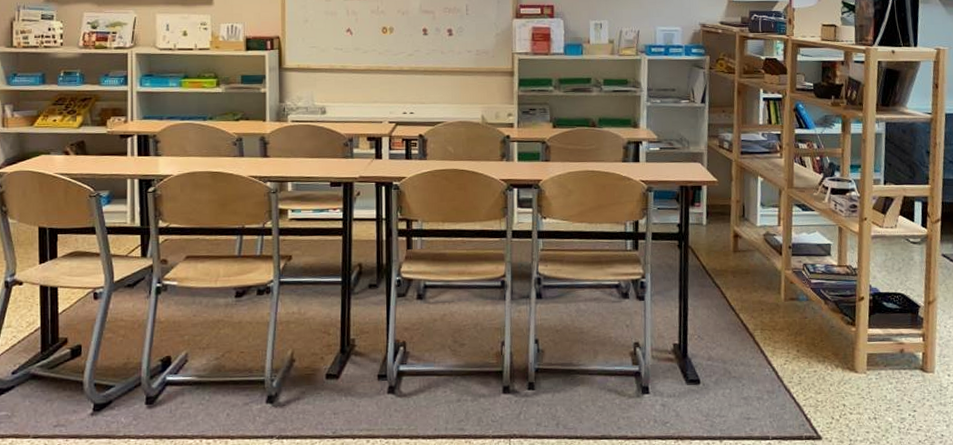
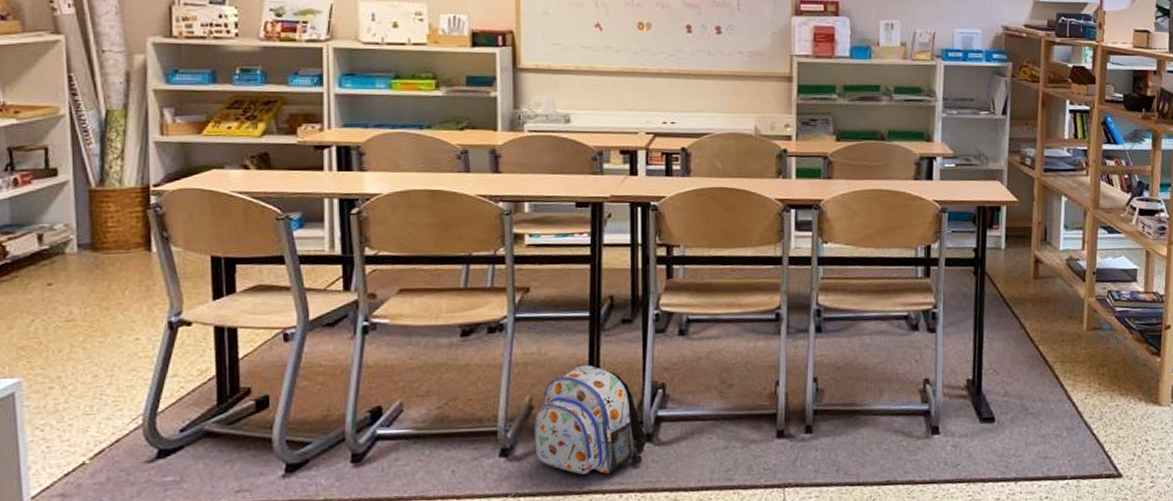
backpack: none [295,323,390,422] -> present [534,363,647,475]

